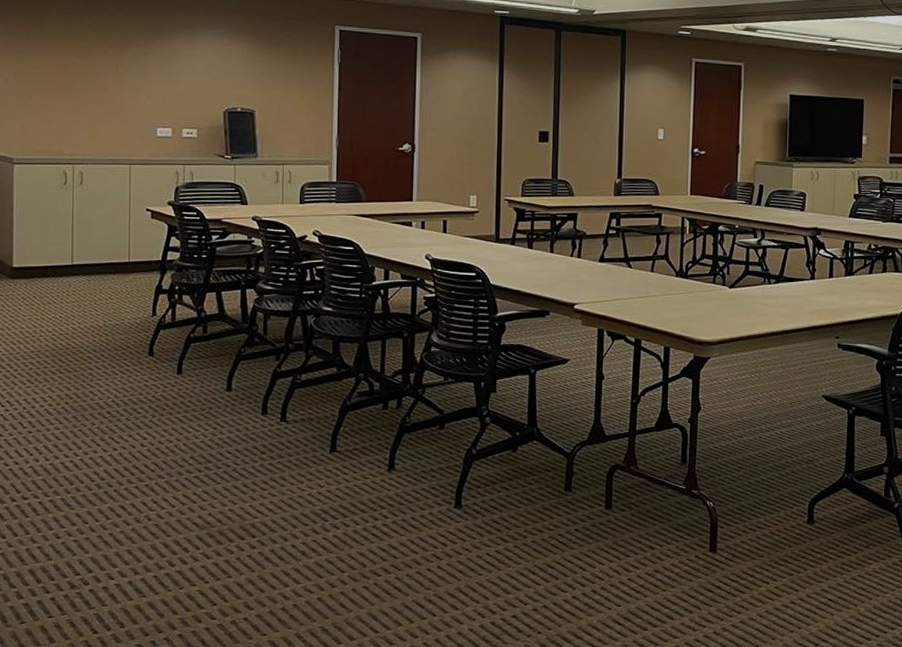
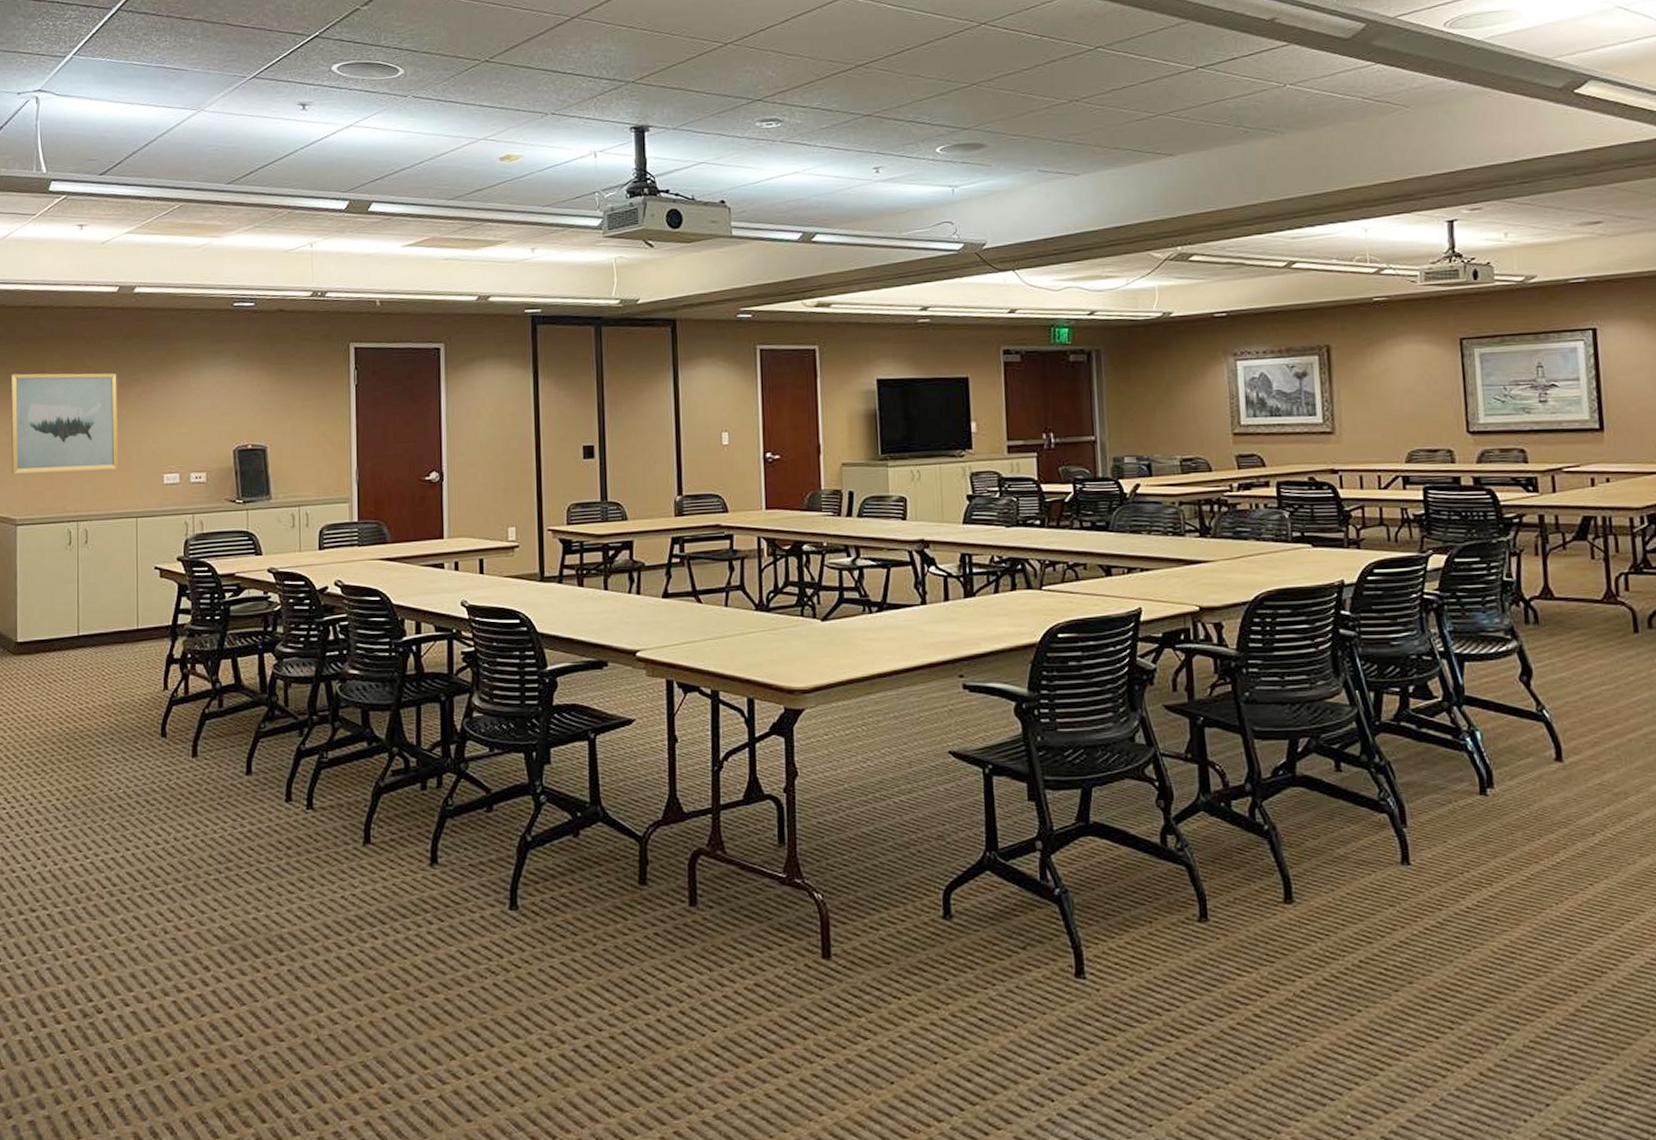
wall art: none [9,26,114,120] -> present [10,373,119,474]

